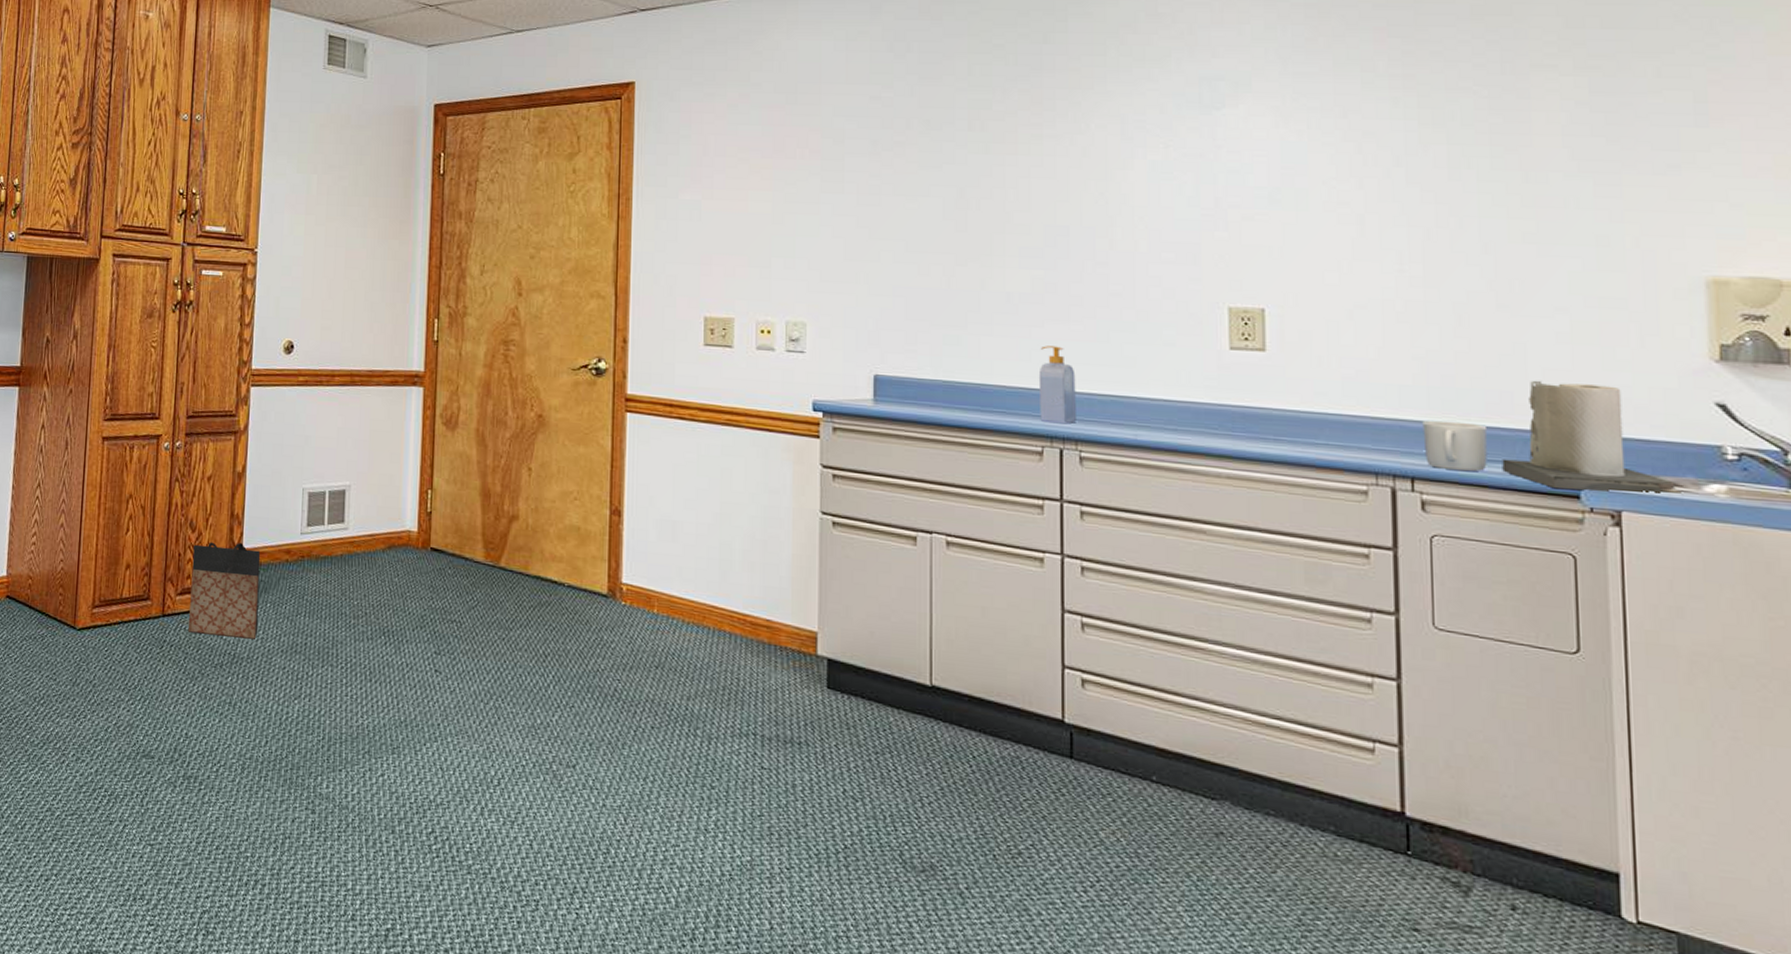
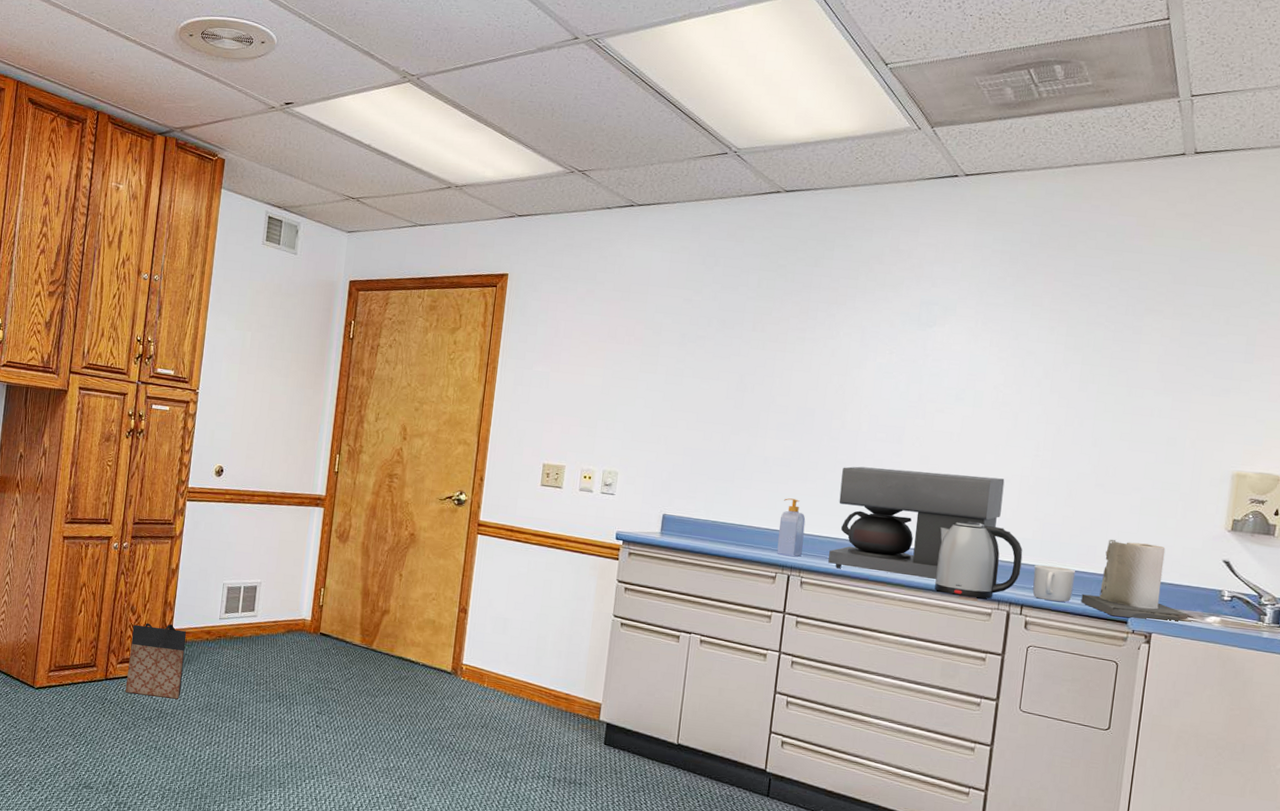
coffee maker: none [1115,298,1360,448] -> present [828,466,1005,580]
kettle: none [1272,364,1403,471] -> present [934,520,1023,599]

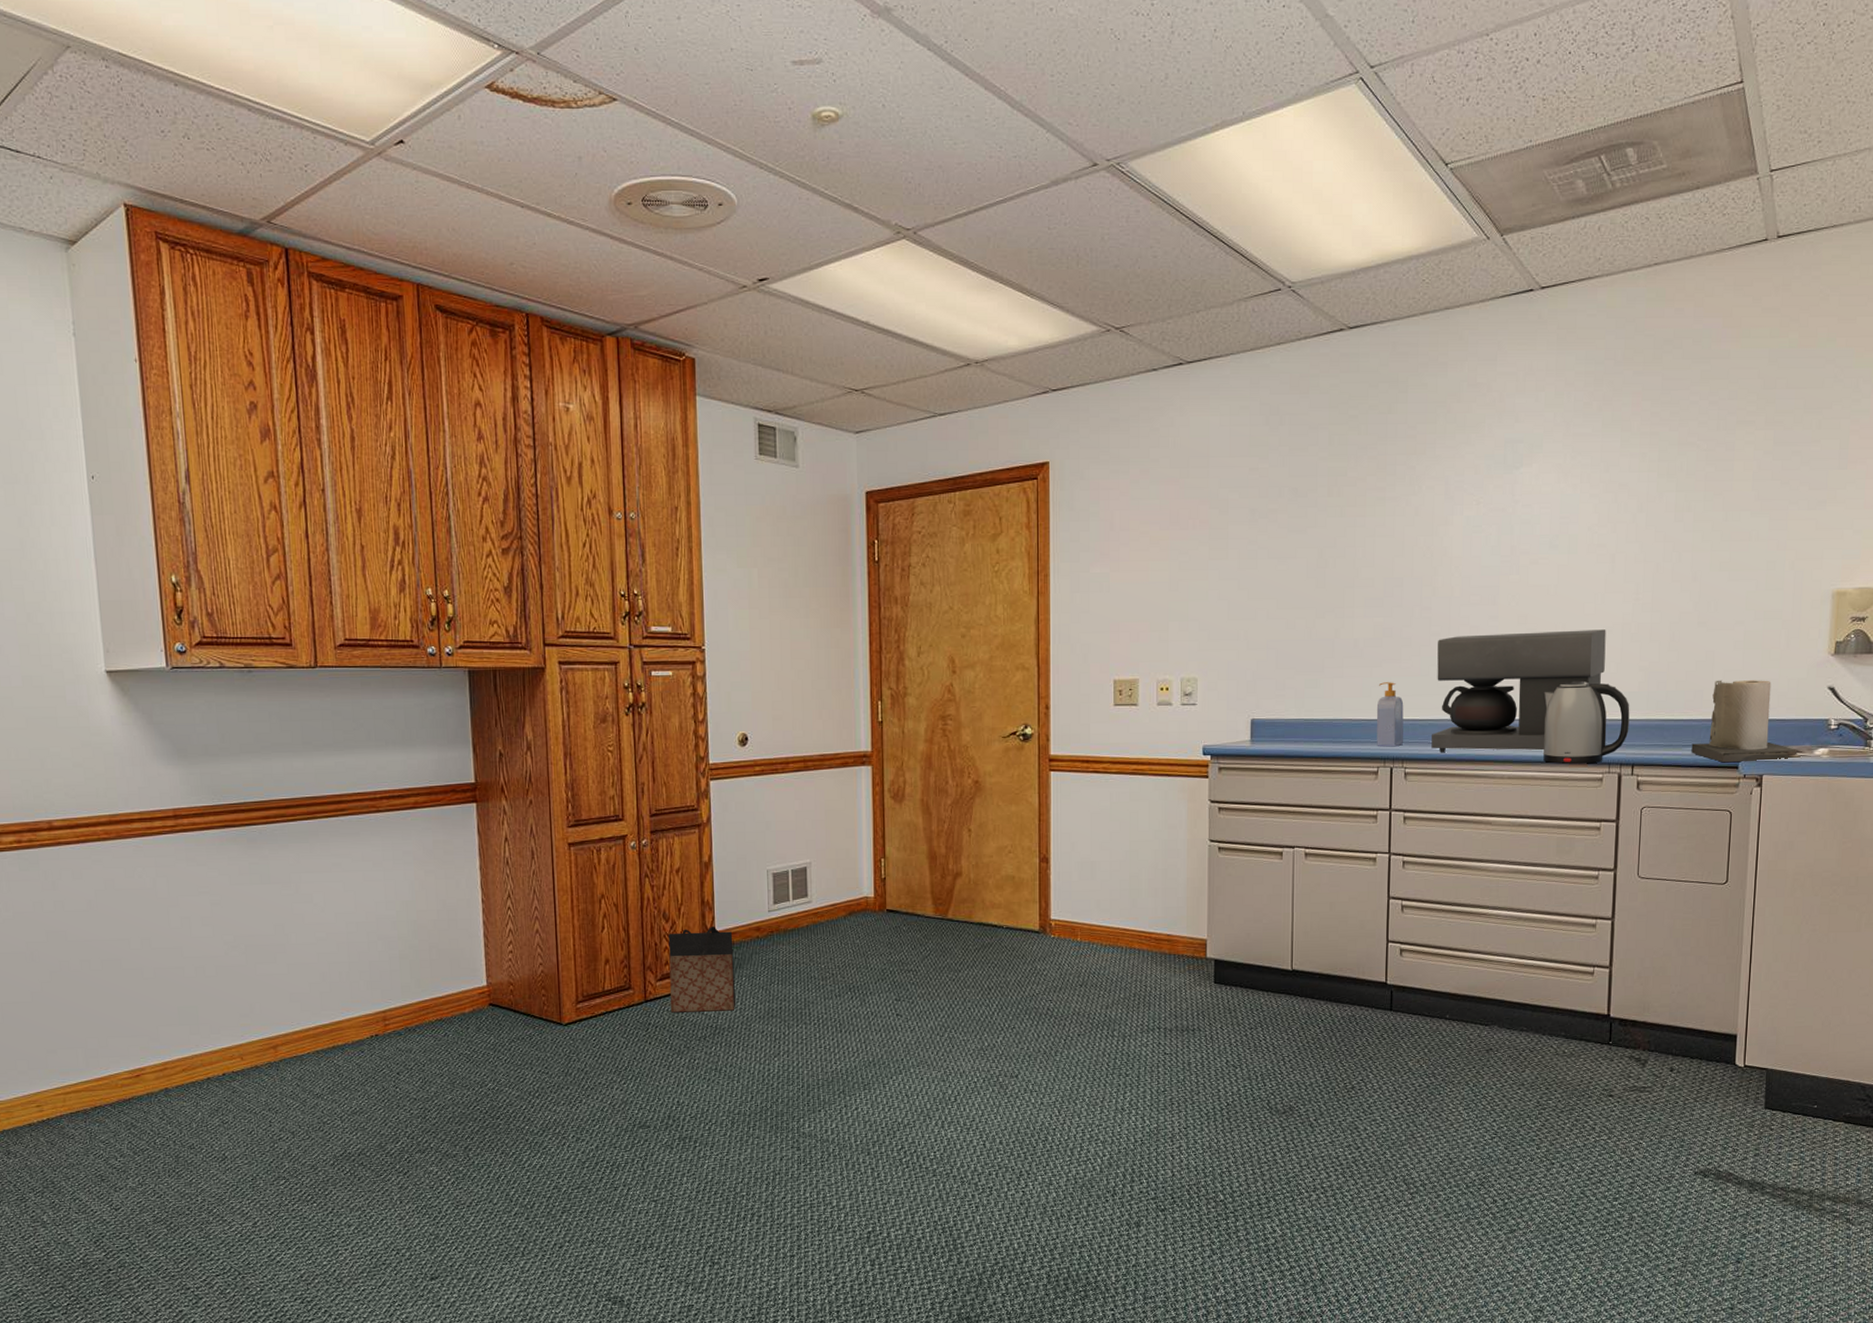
mug: present [1032,564,1076,602] -> none [1642,717,1684,755]

